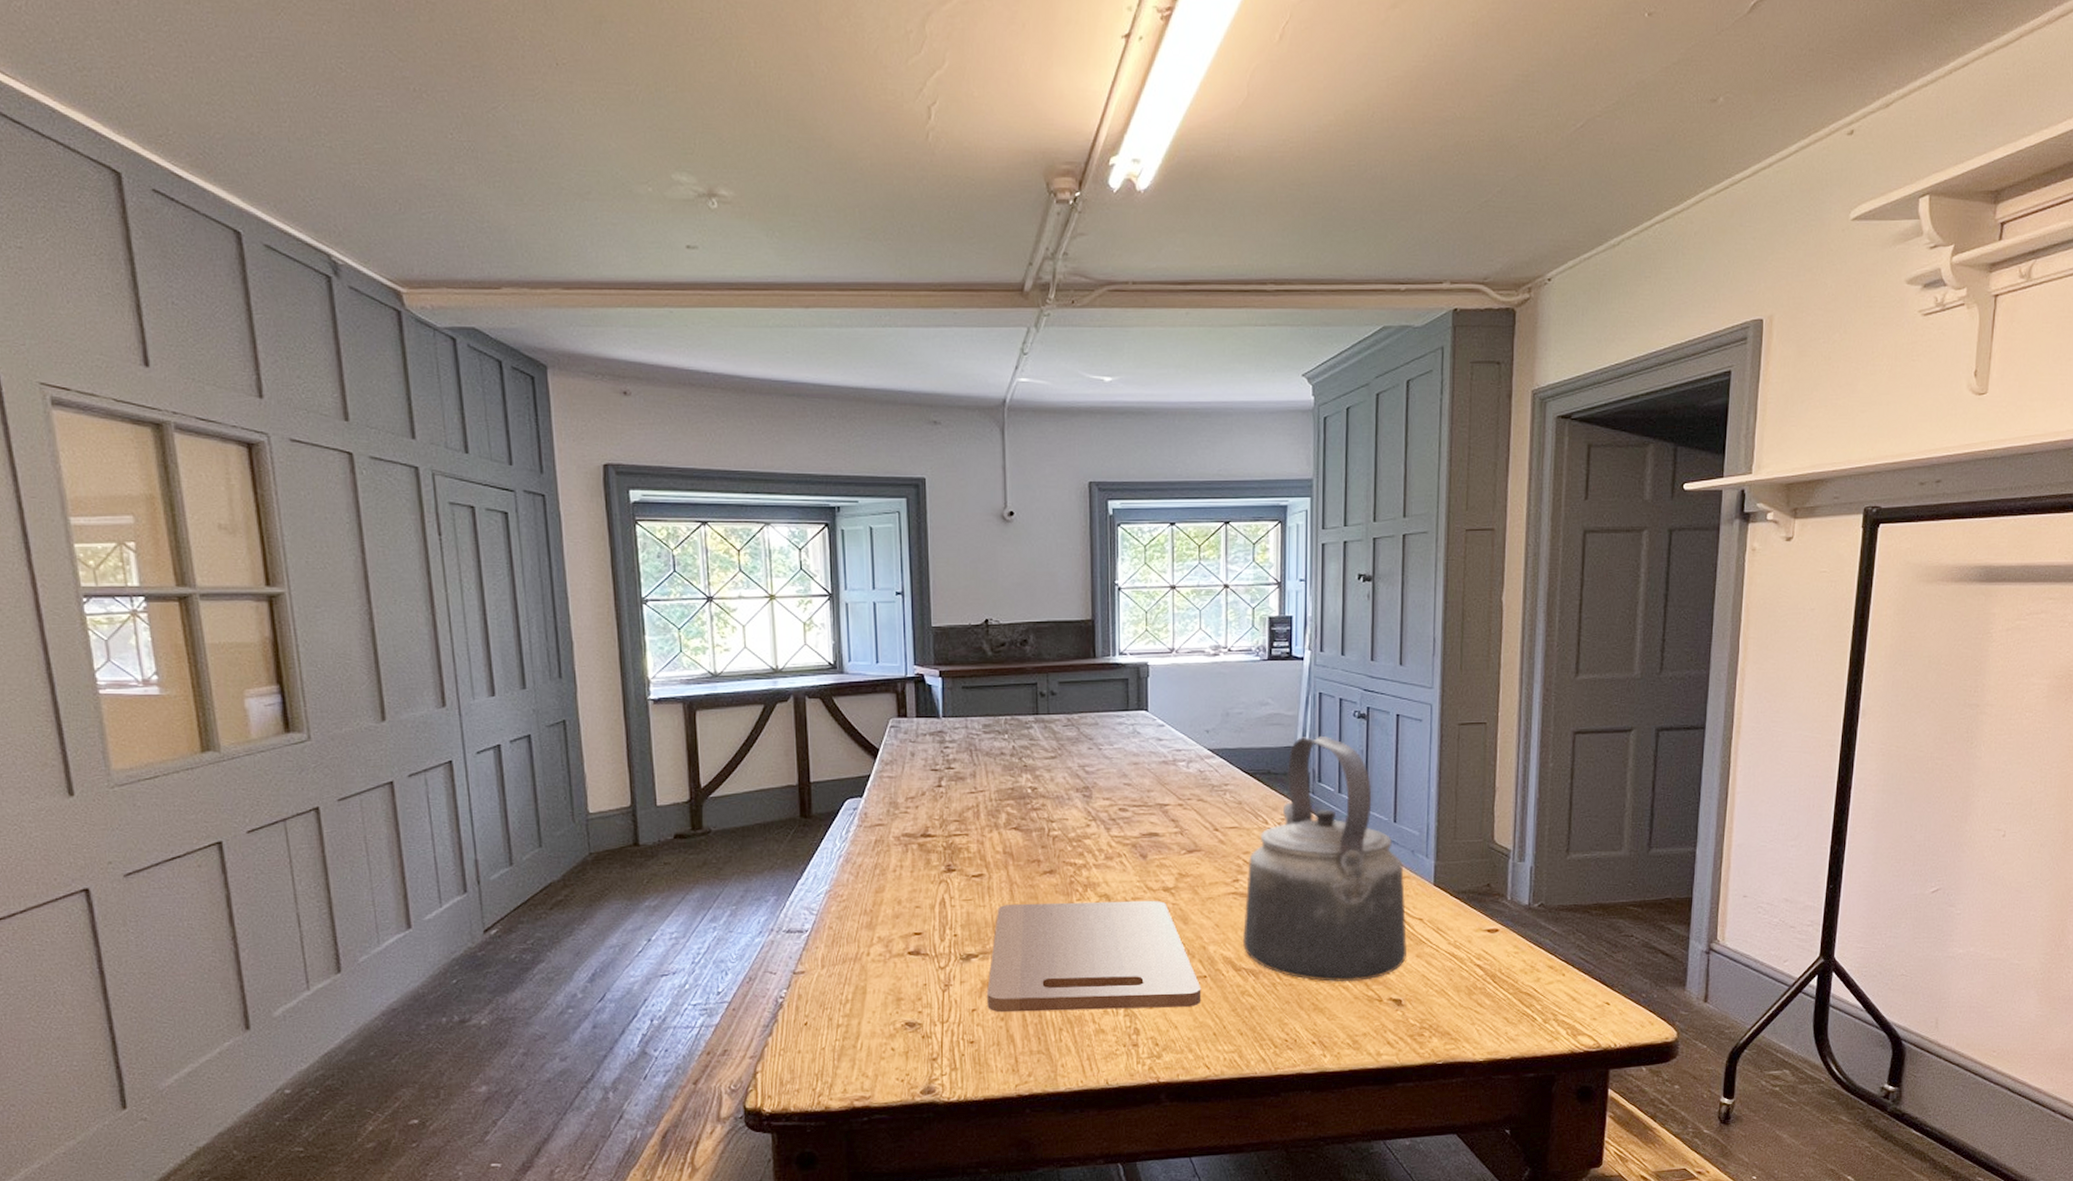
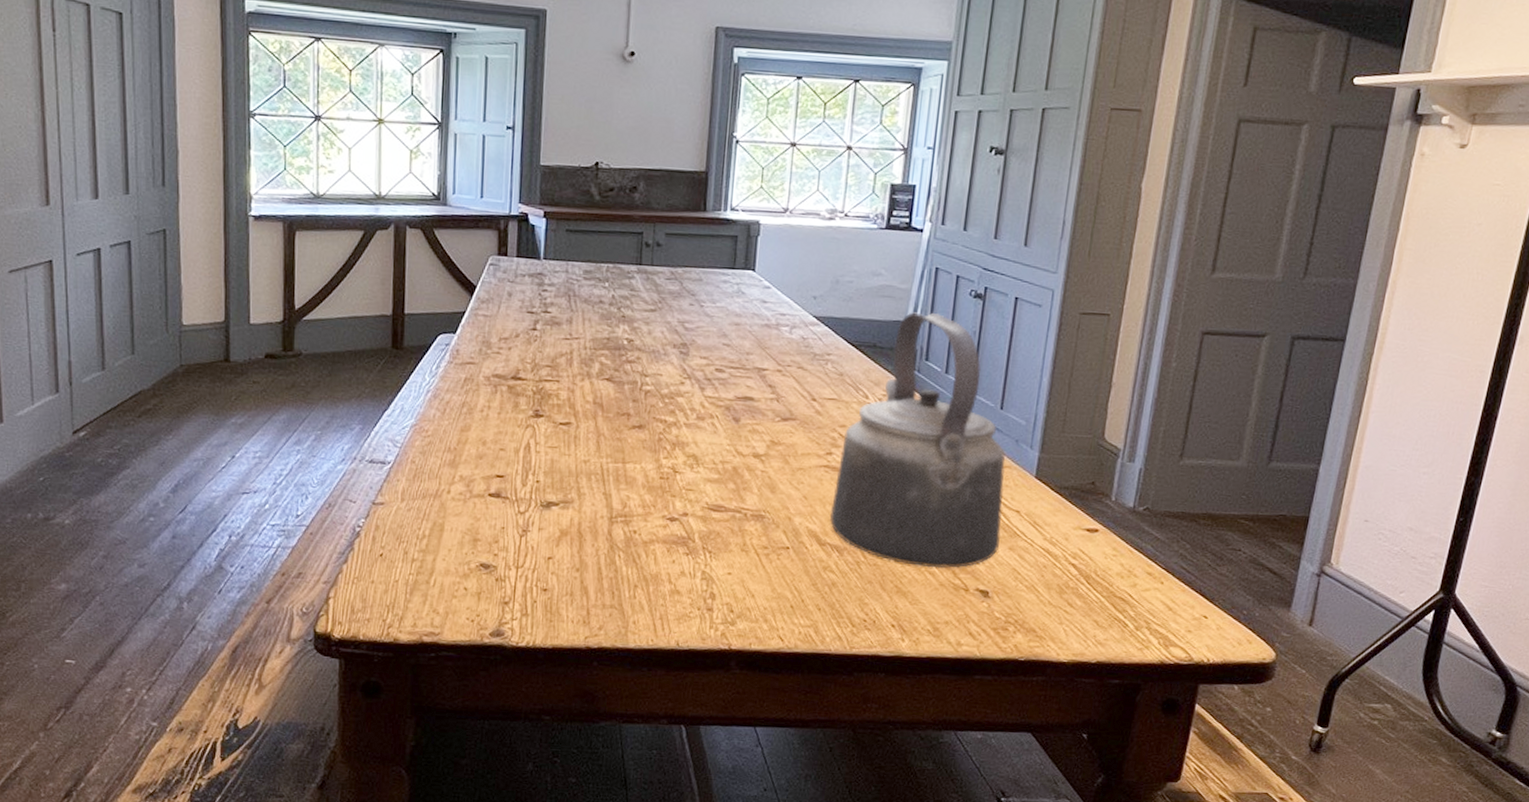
cutting board: present [987,900,1201,1013] -> none [564,455,783,577]

